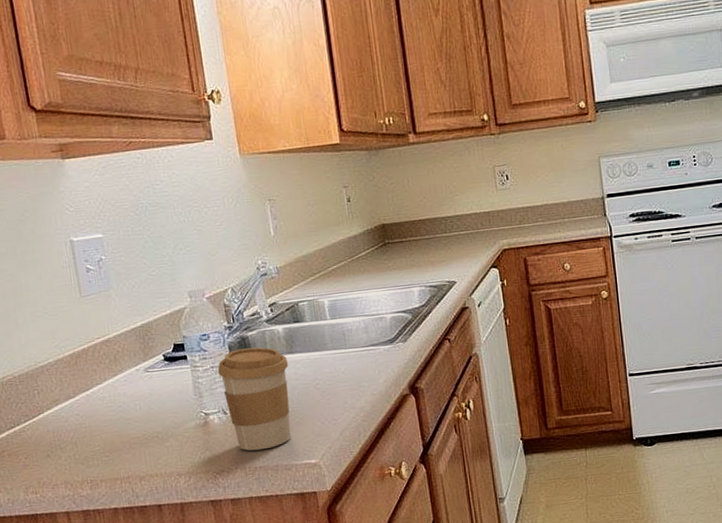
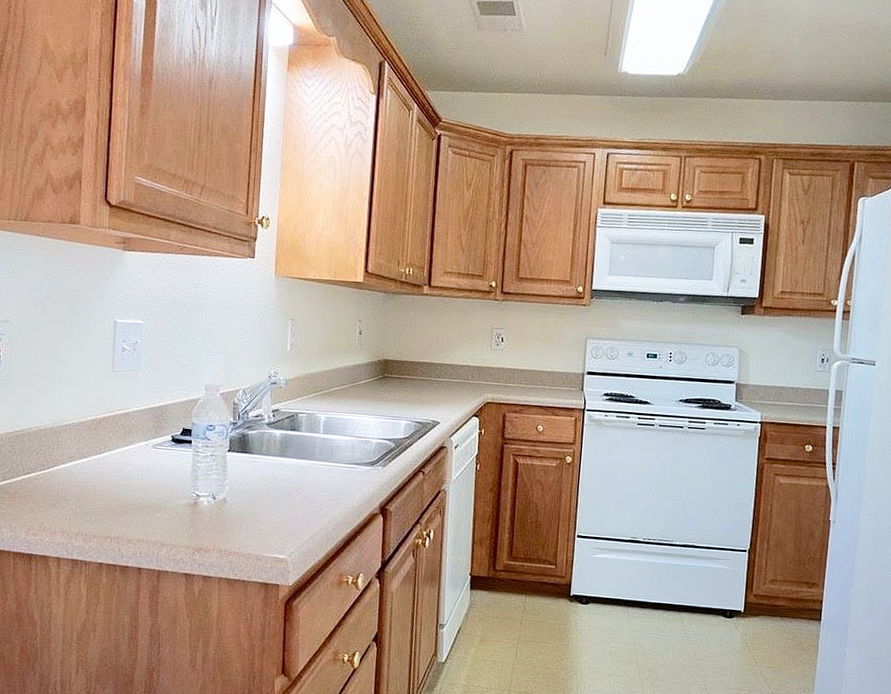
coffee cup: present [217,347,291,451] -> none [215,444,279,538]

